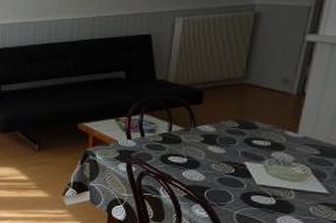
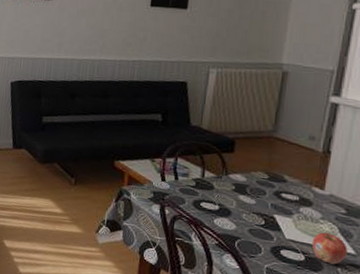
fruit: none [284,175,321,205] -> present [312,232,348,265]

